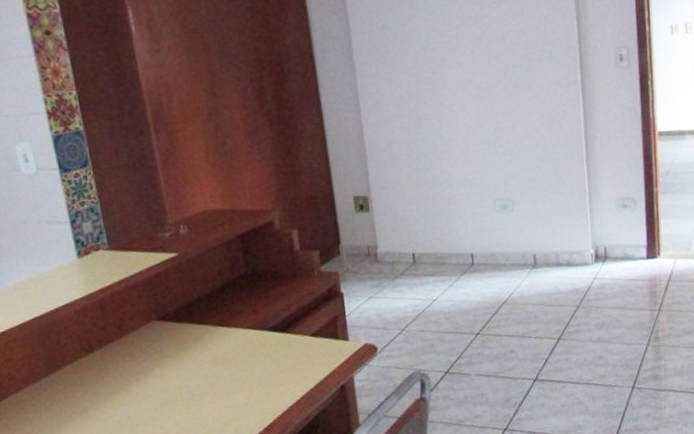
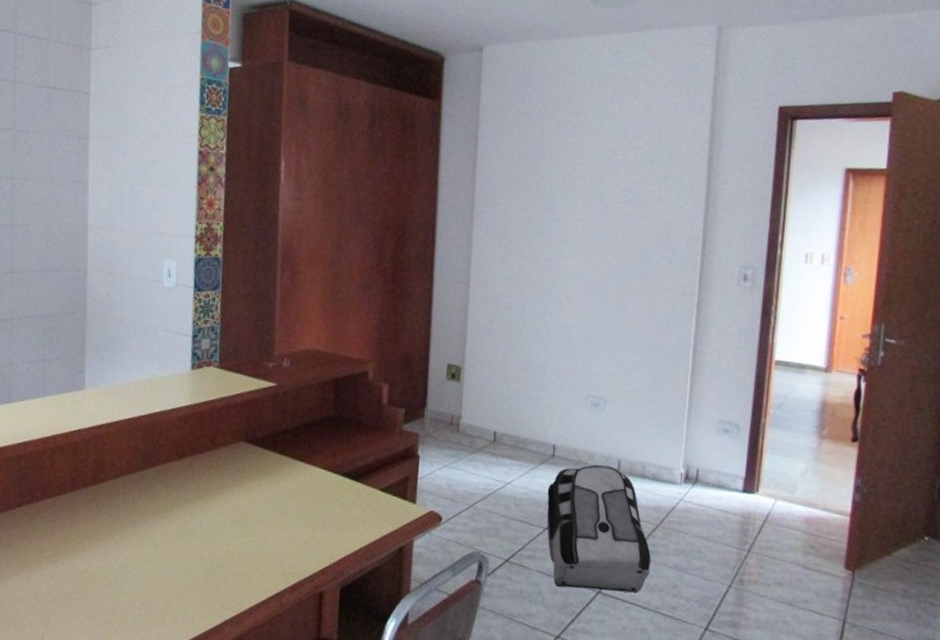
backpack: none [473,262,578,384] -> present [546,465,652,594]

